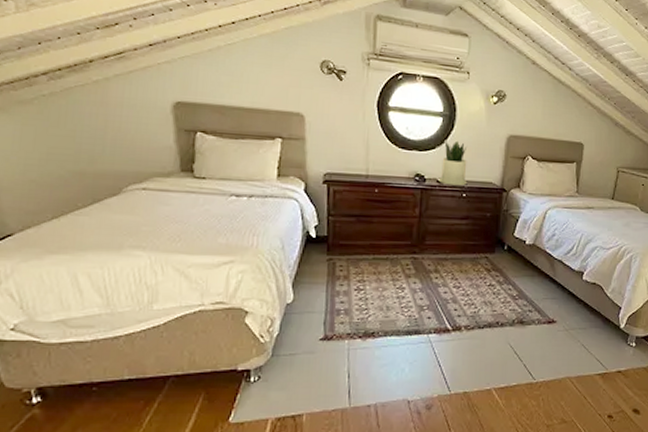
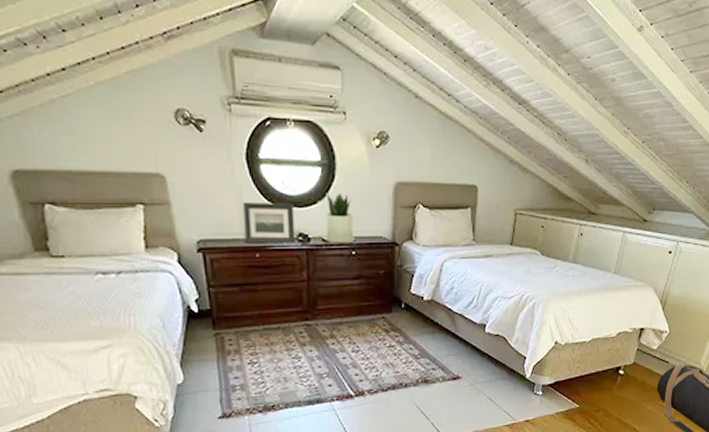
picture frame: none [367,142,414,183] -> present [243,201,296,244]

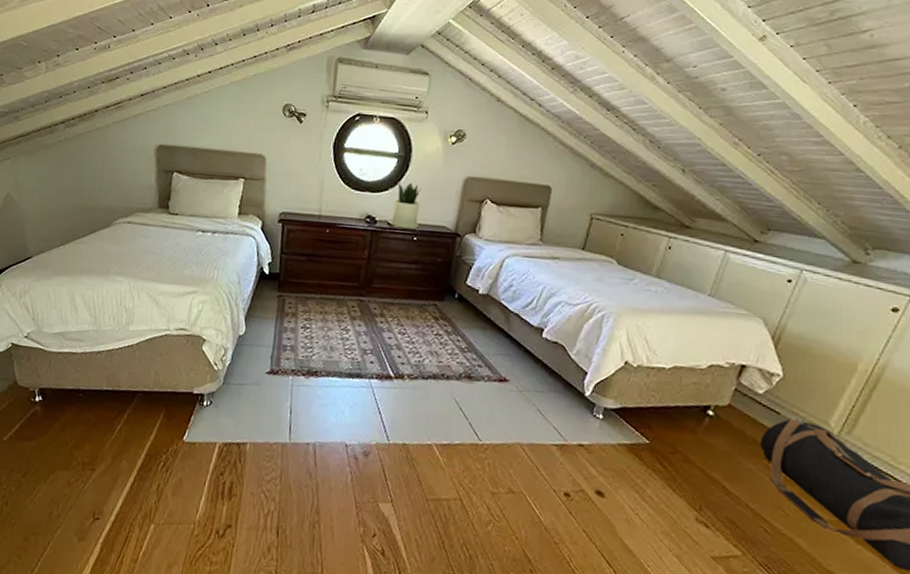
picture frame: present [243,201,296,244] -> none [320,183,367,224]

